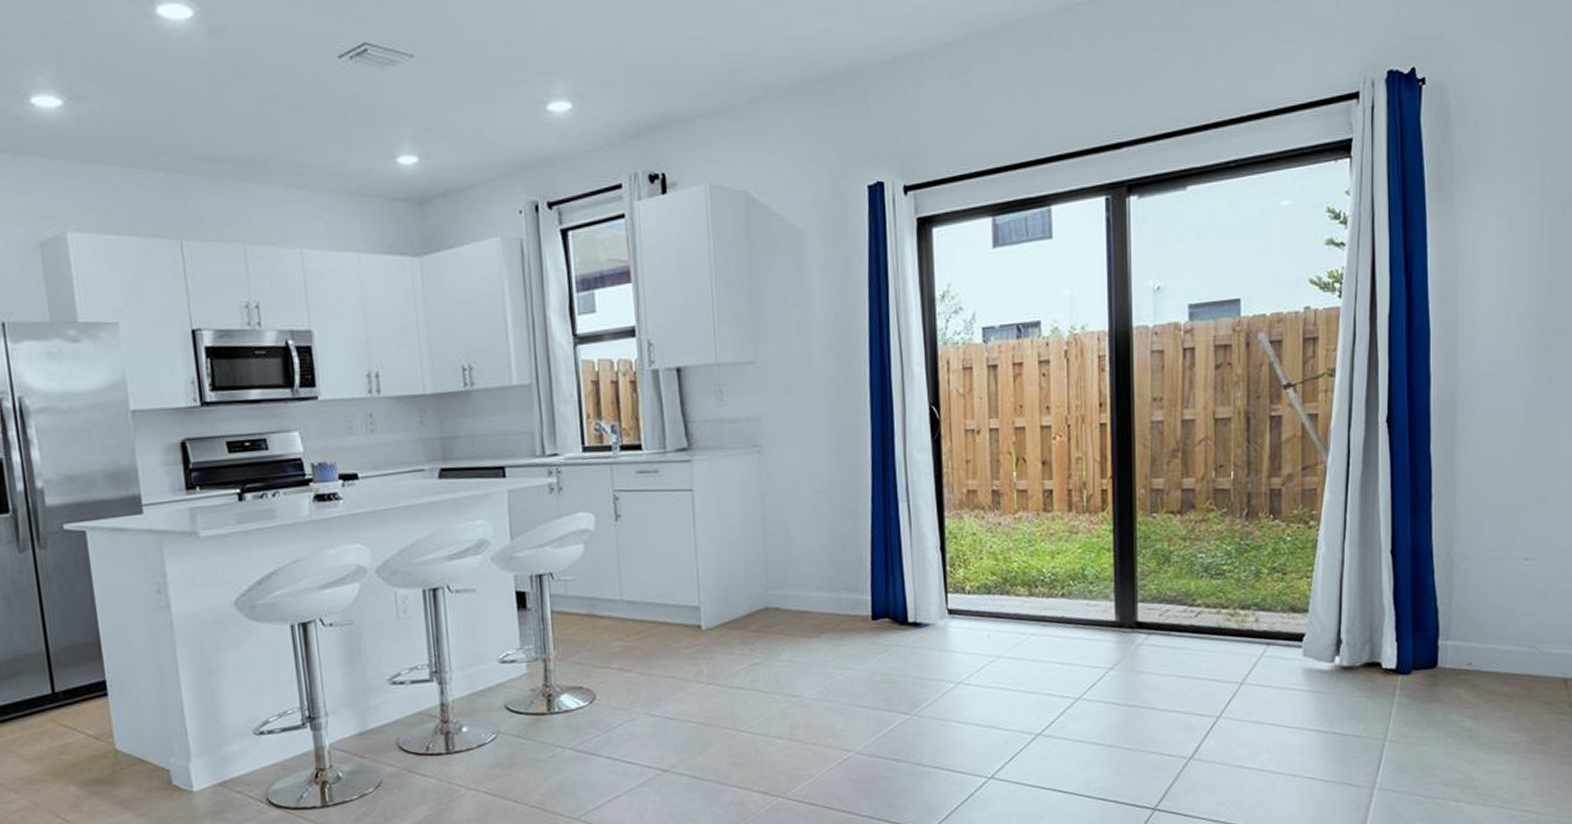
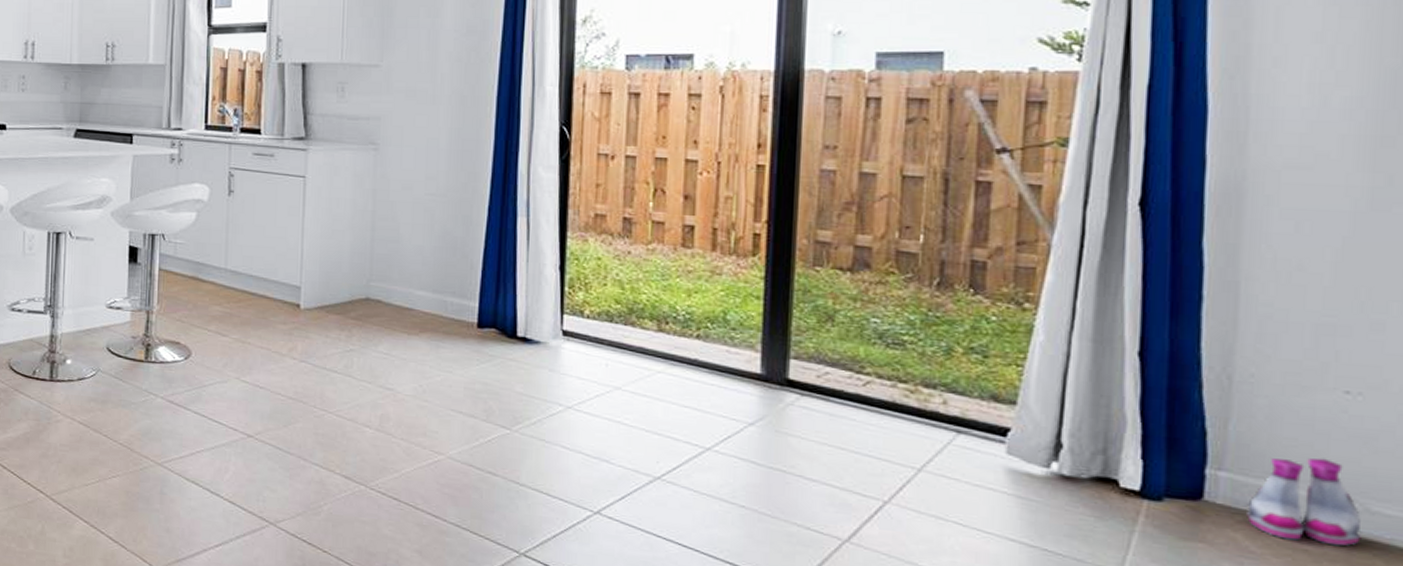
boots: none [1466,616,1538,688] -> present [1247,458,1362,546]

